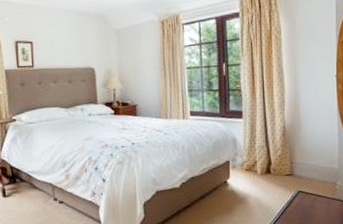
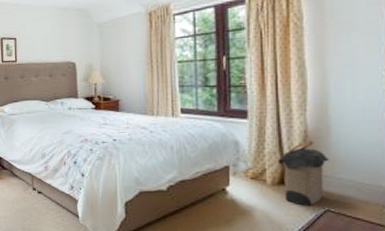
laundry hamper: none [265,134,301,190] -> present [277,140,330,206]

